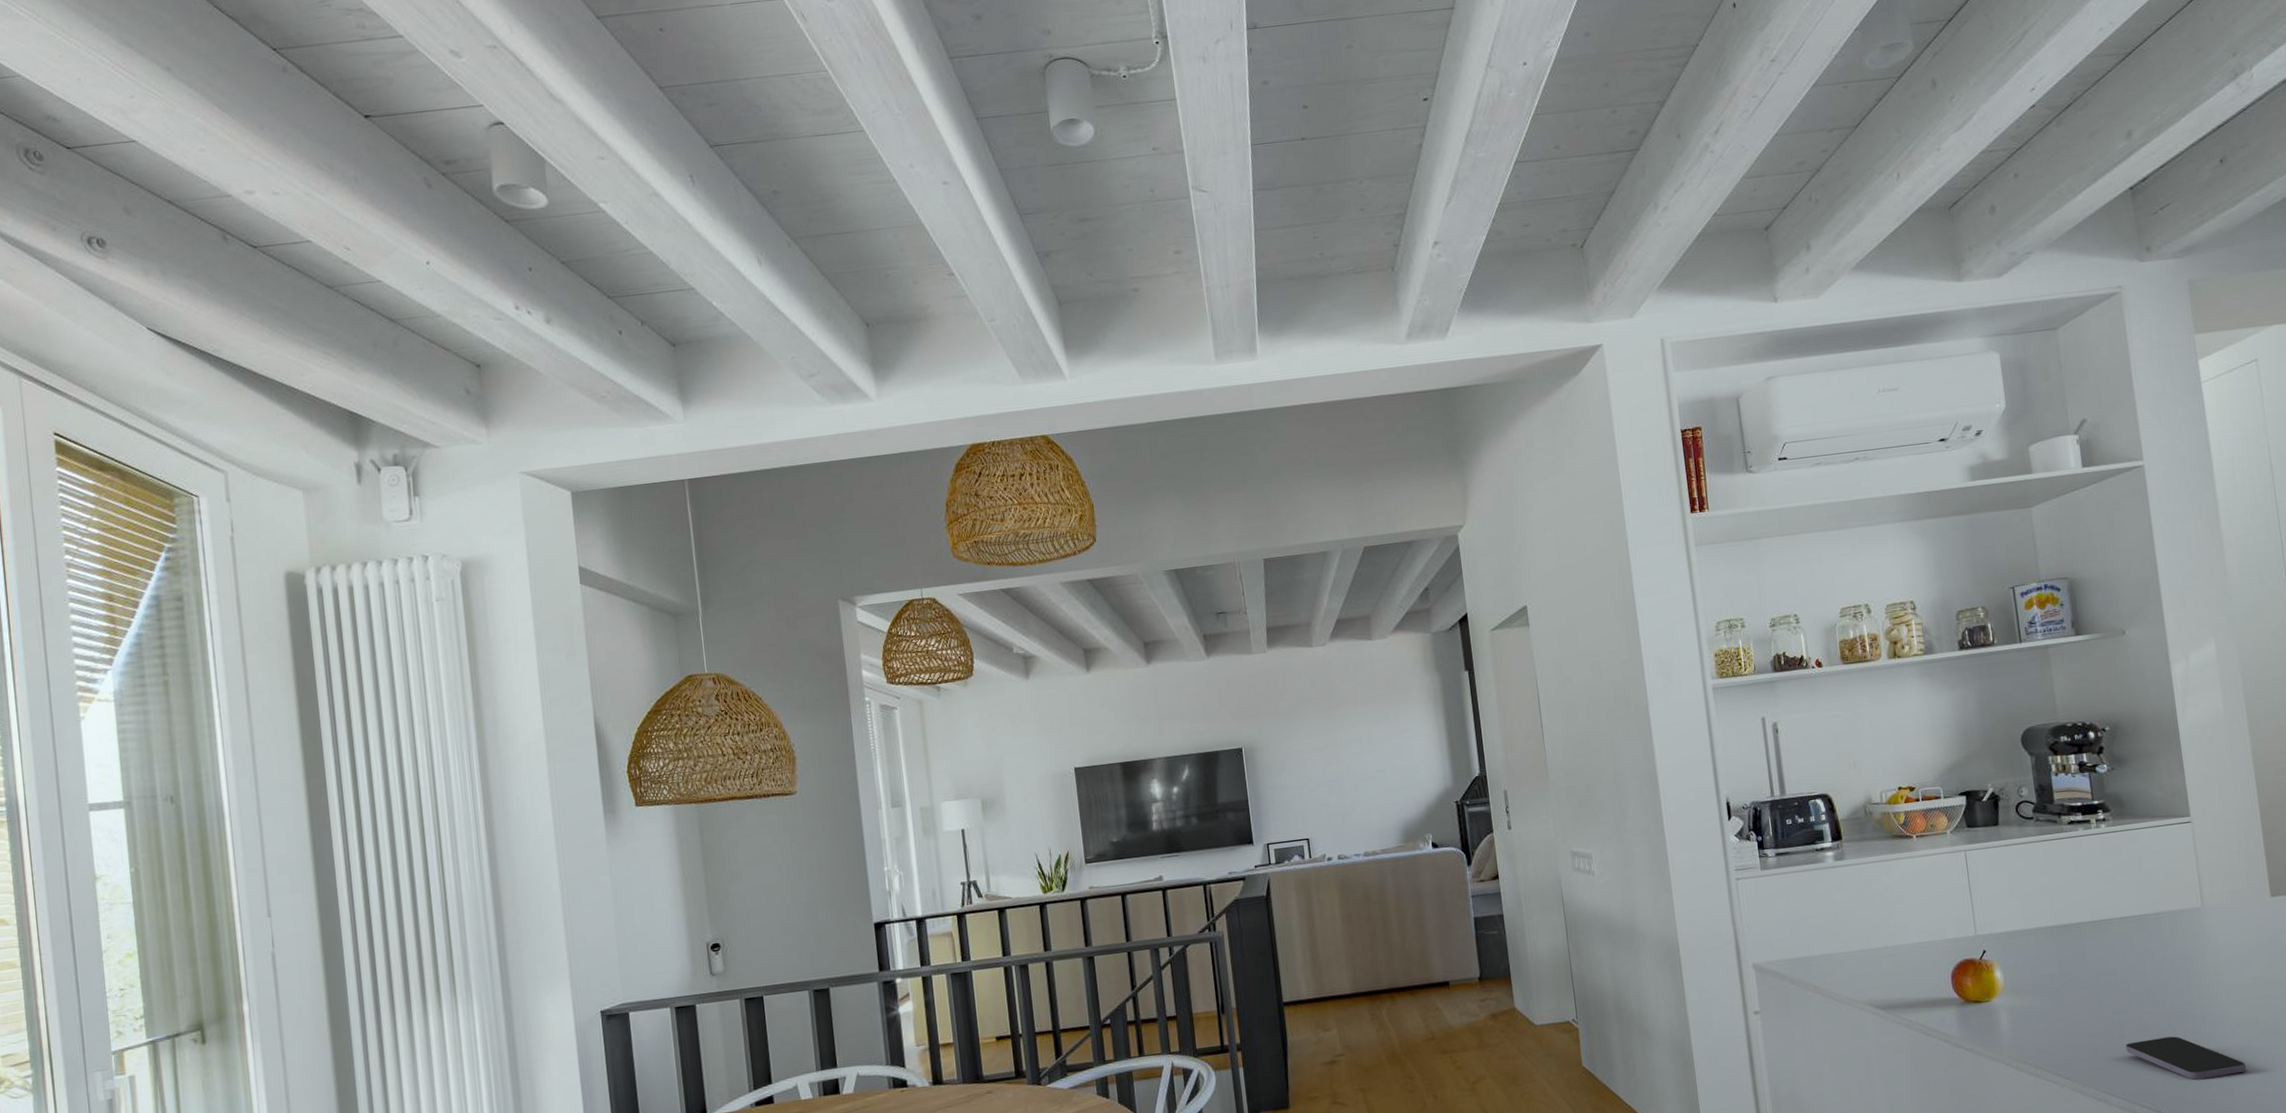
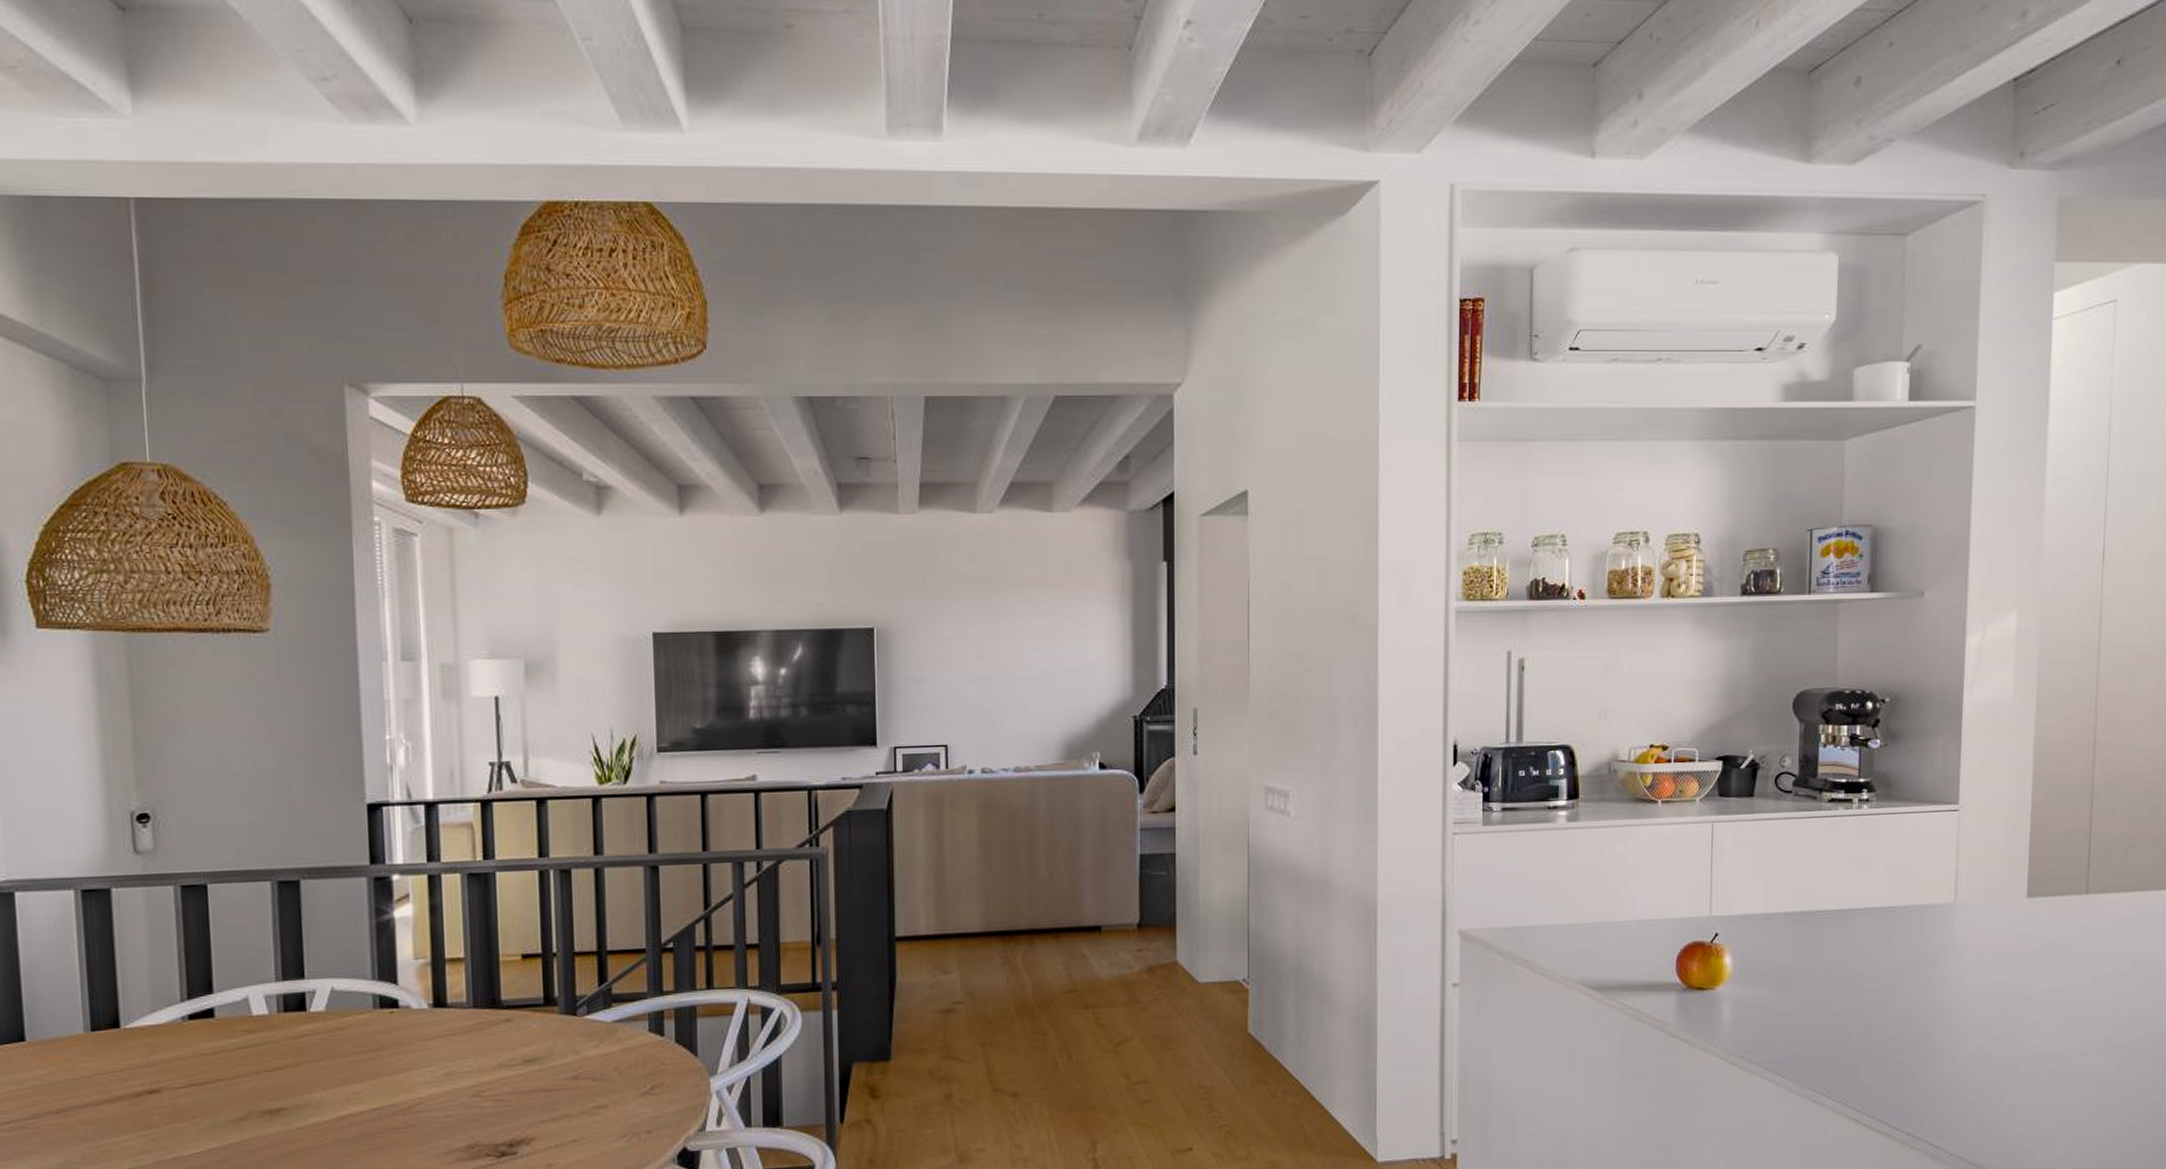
smartphone: present [2125,1036,2247,1080] -> none [1850,1038,1971,1087]

